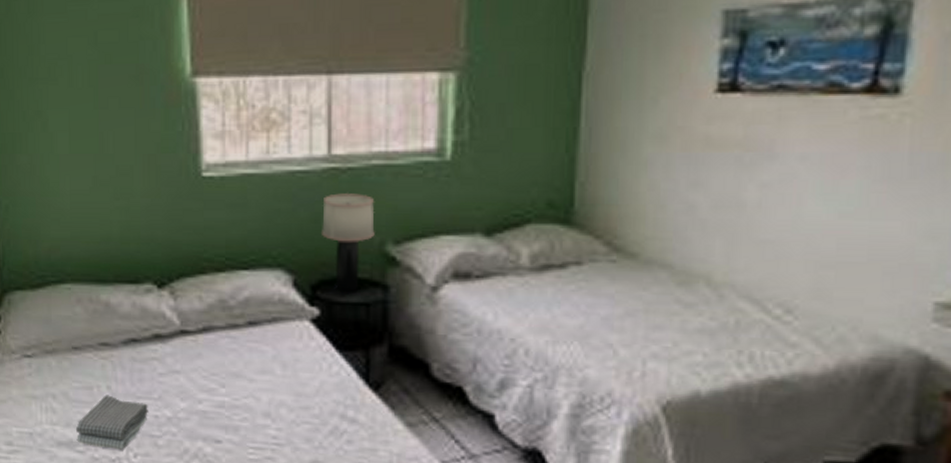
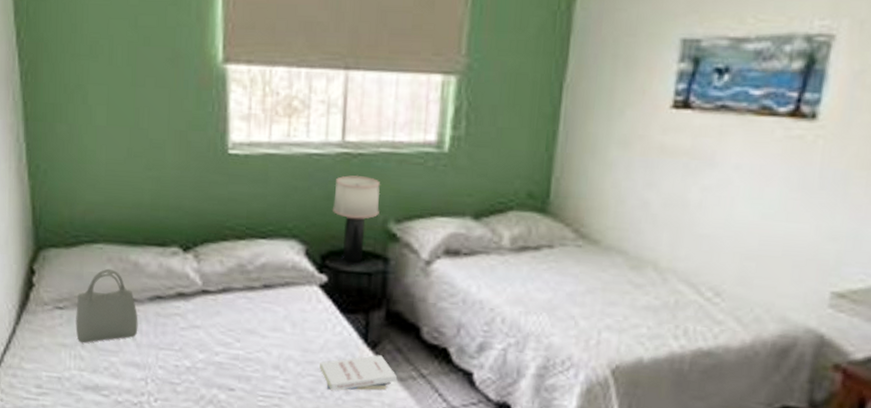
handbag: none [45,310,113,394] -> present [75,268,138,343]
towel: present [75,395,149,450] -> none [101,345,170,395]
books: none [316,397,406,440] -> present [320,355,398,391]

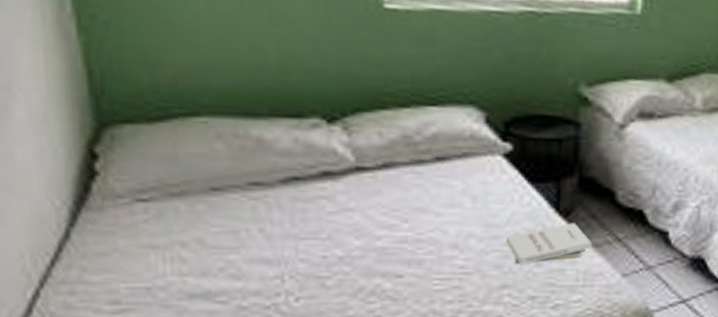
handbag: present [75,268,138,343] -> none [170,147,267,242]
table lamp: present [332,175,381,263] -> none [515,36,570,129]

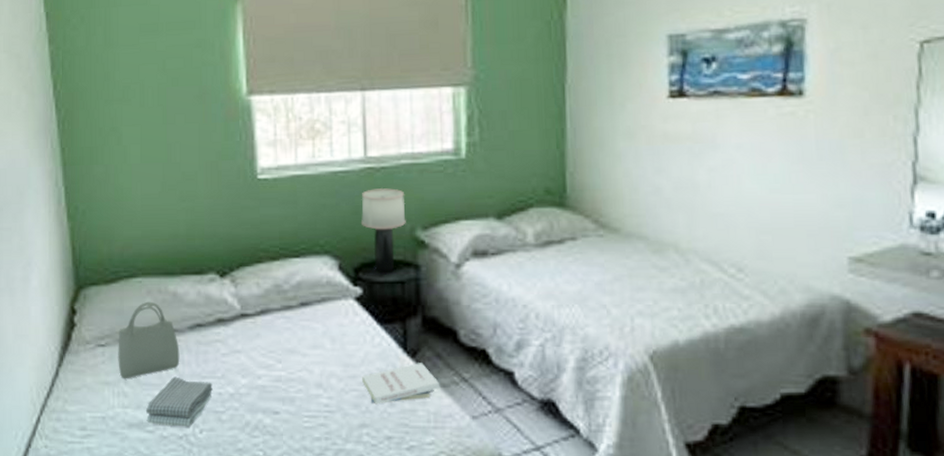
handbag: none [170,147,267,242] -> present [118,301,180,379]
towel: none [215,238,316,295] -> present [145,376,214,427]
table lamp: none [515,36,570,129] -> present [360,188,406,272]

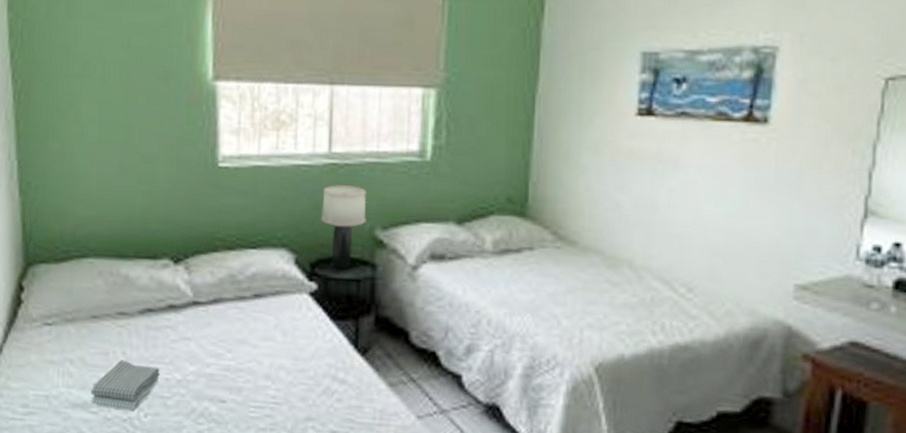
handbag: present [118,301,180,379] -> none [64,283,129,360]
books: present [362,363,440,405] -> none [311,361,388,399]

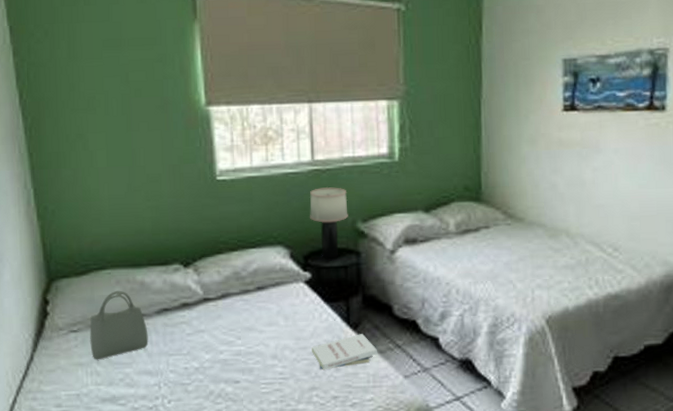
handbag: none [64,283,129,360] -> present [89,290,148,360]
towel: present [90,359,161,411] -> none [117,355,180,399]
books: none [311,361,388,399] -> present [312,334,378,370]

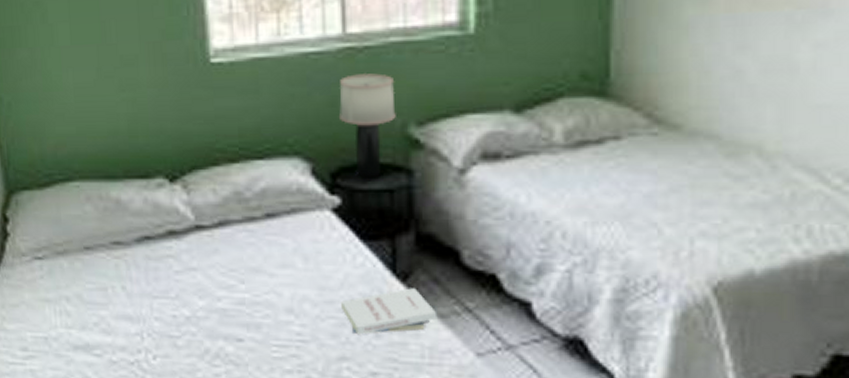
handbag: present [89,290,148,360] -> none [56,209,127,297]

